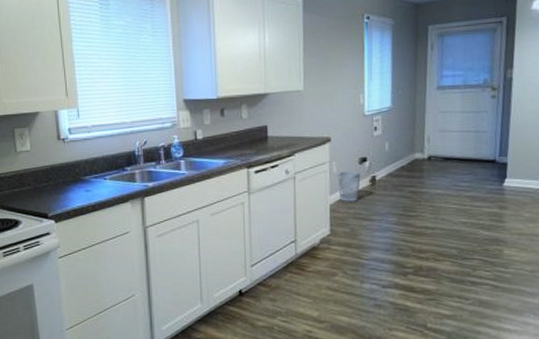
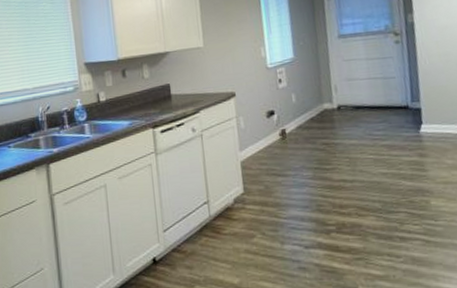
wastebasket: present [338,171,361,202] -> none [246,125,271,158]

